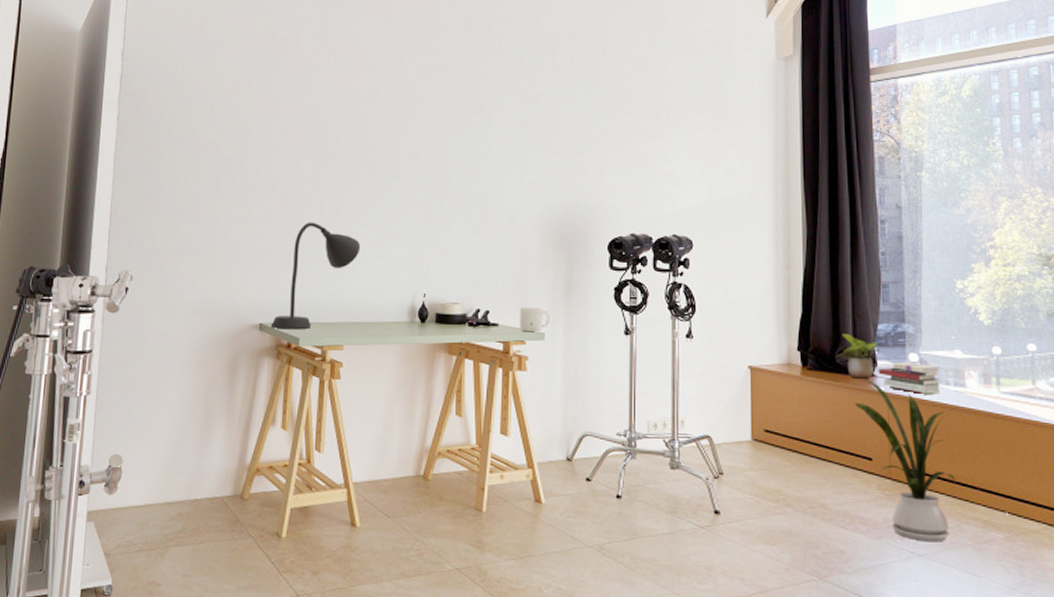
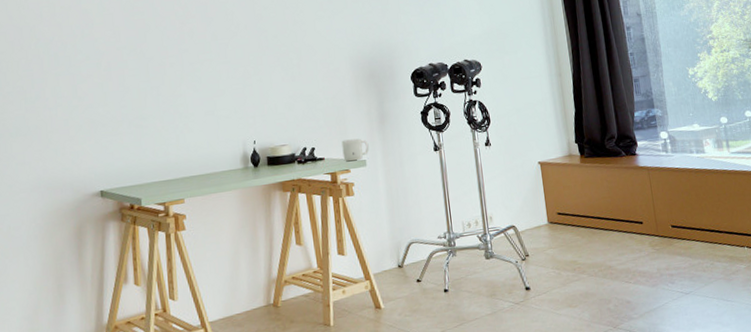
desk lamp: present [270,222,361,329] -> none [111,89,190,193]
potted plant: present [837,334,880,379] -> none [606,123,638,159]
house plant: present [854,380,955,542] -> none [624,159,707,282]
books: present [878,361,940,395] -> none [638,139,687,165]

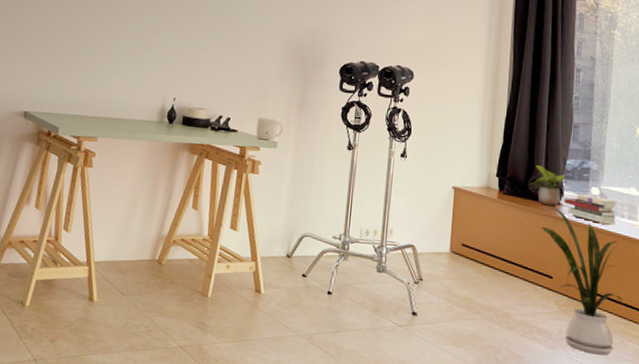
potted plant: none [606,123,638,159] -> present [529,165,567,206]
house plant: none [624,159,707,282] -> present [541,207,622,355]
books: none [638,139,687,165] -> present [563,194,616,225]

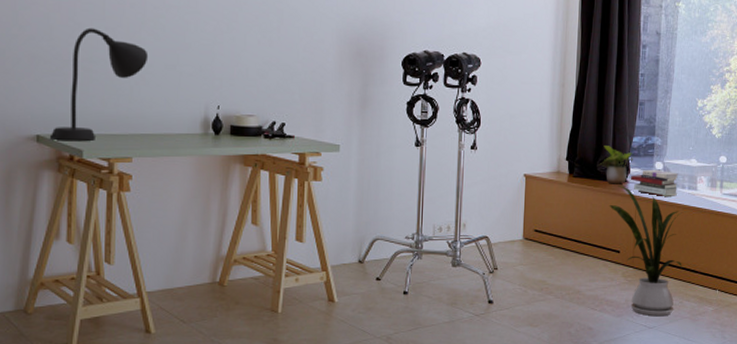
desk lamp: none [34,24,122,120] -> present [49,27,149,141]
mug: present [256,117,284,141] -> none [315,120,345,144]

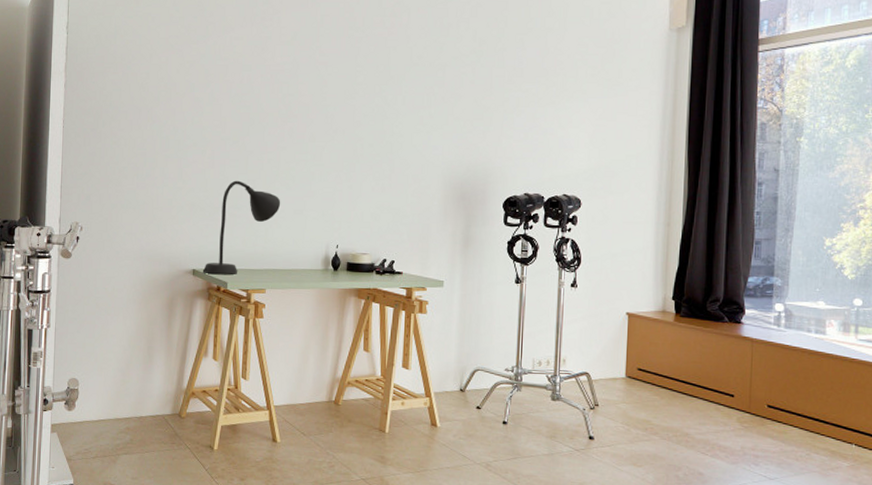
potted plant: present [598,146,633,184] -> none [708,285,749,325]
house plant: present [609,186,683,317] -> none [721,327,809,468]
books: present [630,169,678,197] -> none [745,311,802,341]

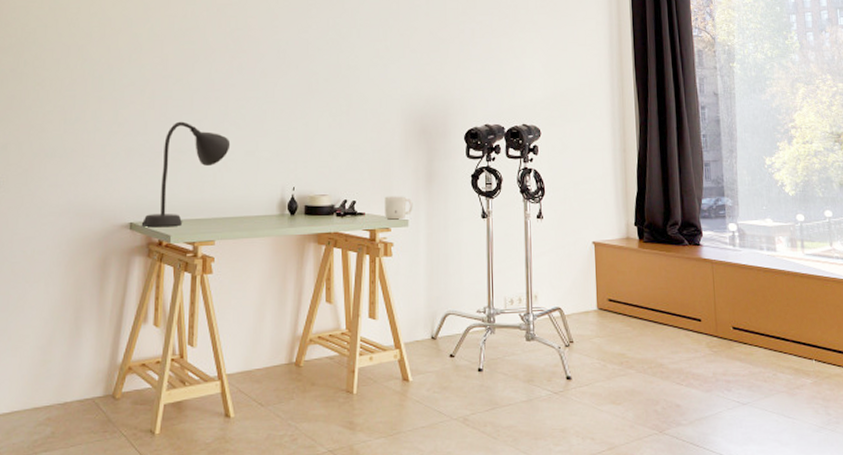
mug: none [421,258,449,280] -> present [385,196,413,220]

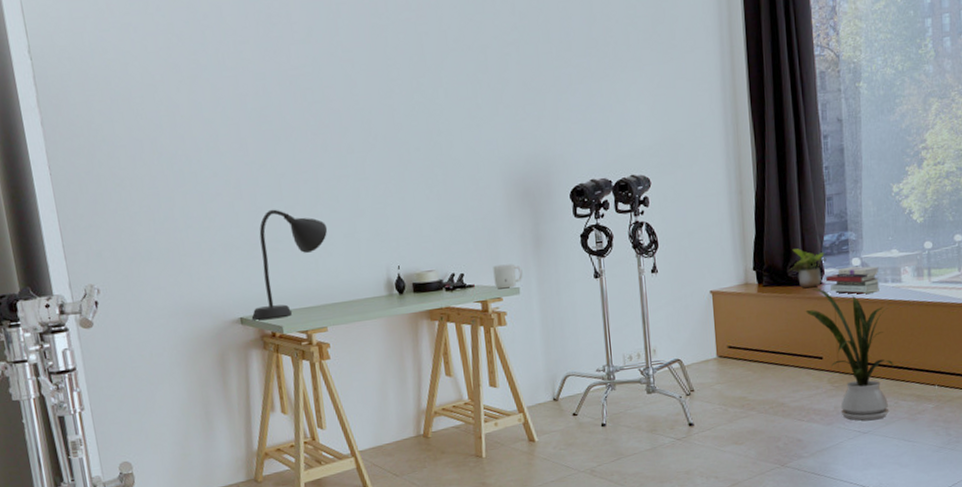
potted plant: none [668,209,704,249] -> present [788,248,826,289]
house plant: none [684,250,771,391] -> present [805,288,894,421]
books: none [703,231,756,260] -> present [825,266,880,295]

